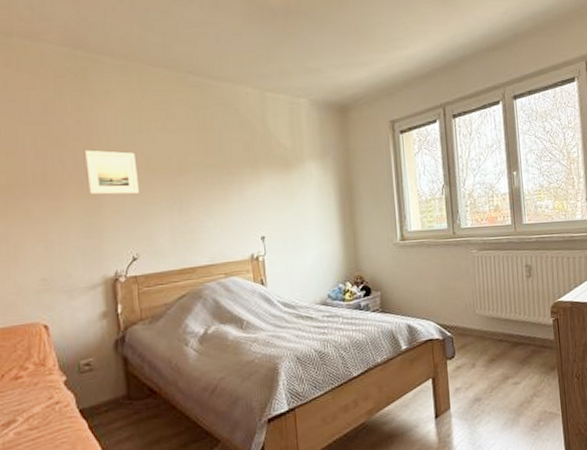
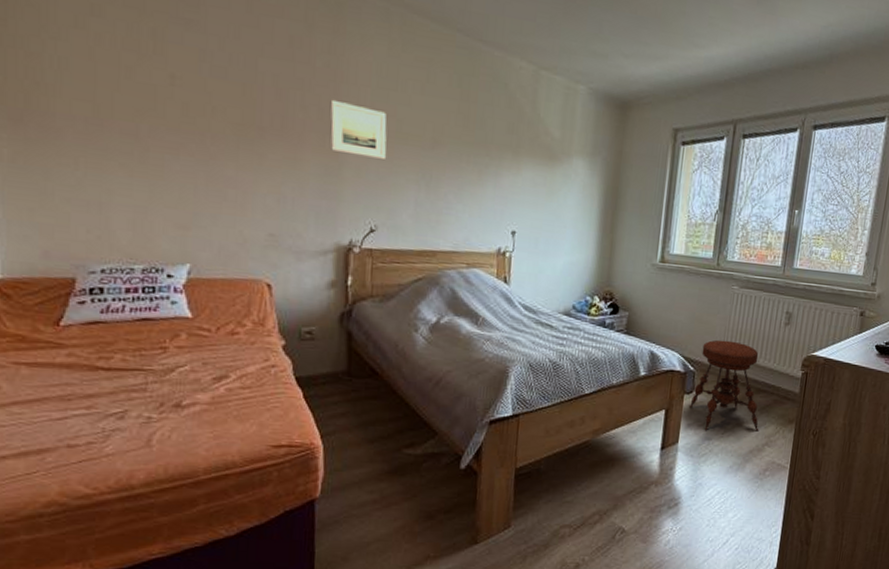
stool: none [454,301,525,392] -> present [690,340,759,432]

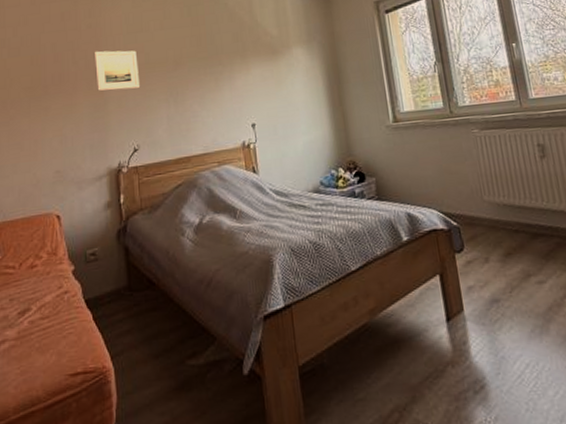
stool: present [690,340,759,432] -> none [459,186,551,292]

